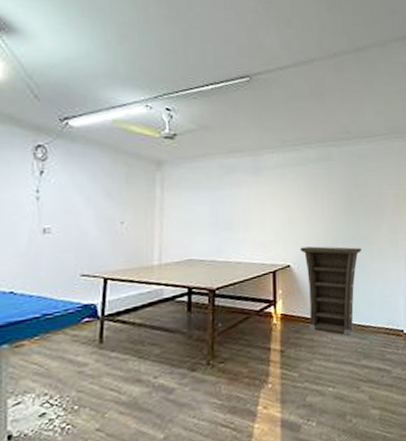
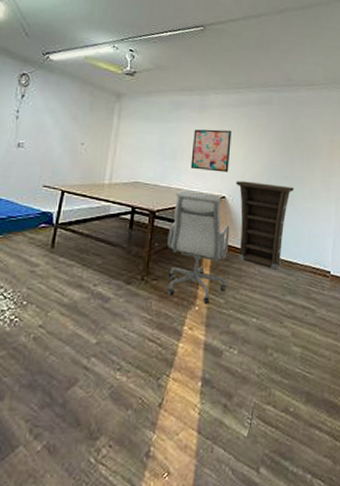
office chair: none [231,263,300,380] -> present [167,190,230,304]
wall art: none [249,193,292,240] -> present [190,129,232,173]

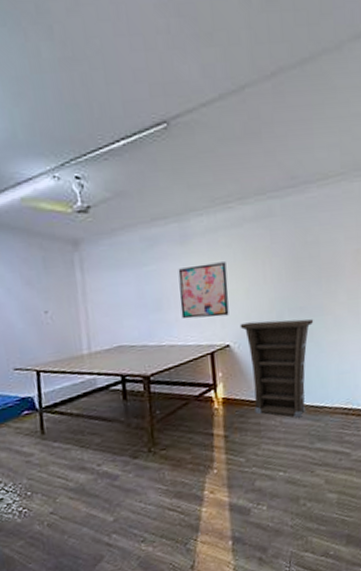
office chair: present [167,190,230,304] -> none [168,344,246,466]

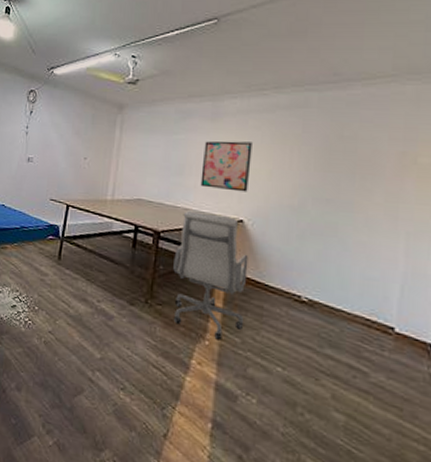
office chair: none [168,344,246,466] -> present [173,210,249,340]
cabinet: present [240,319,314,418] -> none [257,202,341,314]

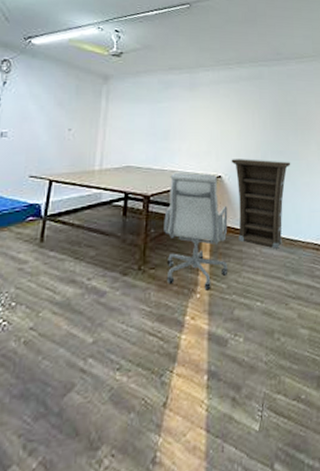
wall art: present [200,141,252,192] -> none [184,107,224,151]
cabinet: none [257,202,341,314] -> present [231,159,291,249]

